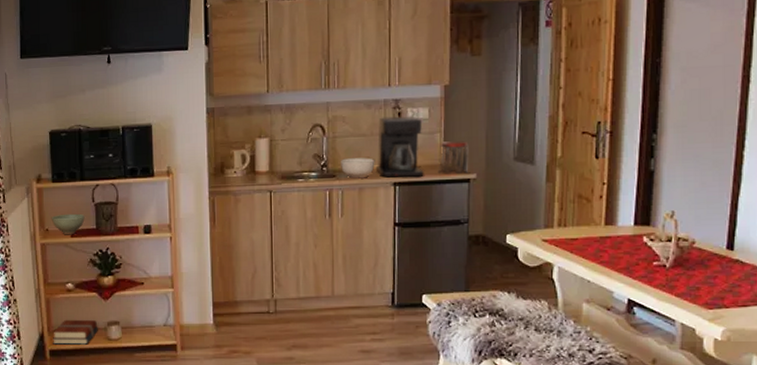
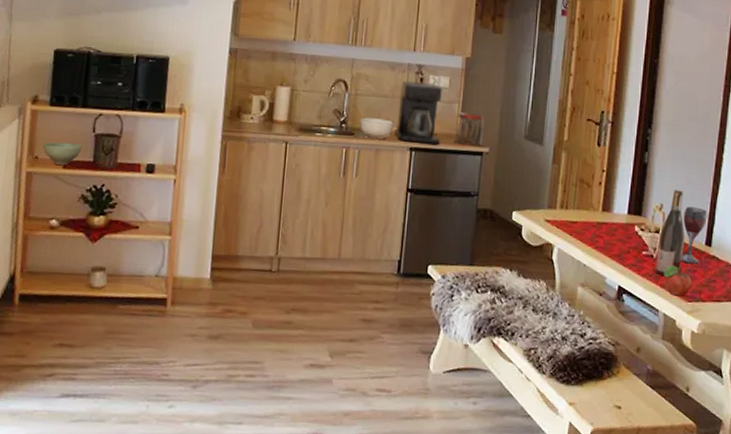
books: present [53,319,98,345] -> none [25,260,80,291]
wine bottle: none [668,195,703,285] -> present [655,190,685,276]
fruit: none [679,273,712,304] -> present [663,265,692,297]
cup: none [698,211,728,270] -> present [681,206,708,264]

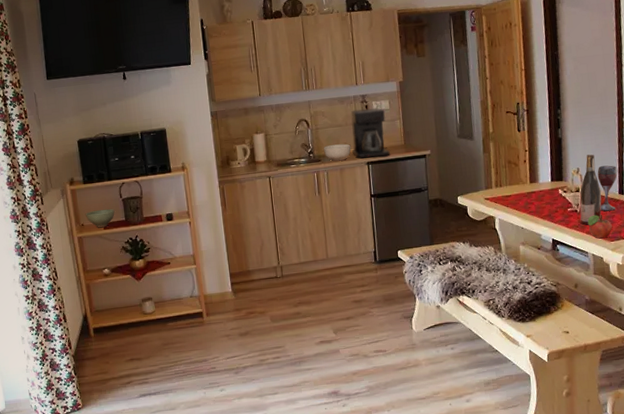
jar: present [453,112,484,147] -> none [400,125,424,153]

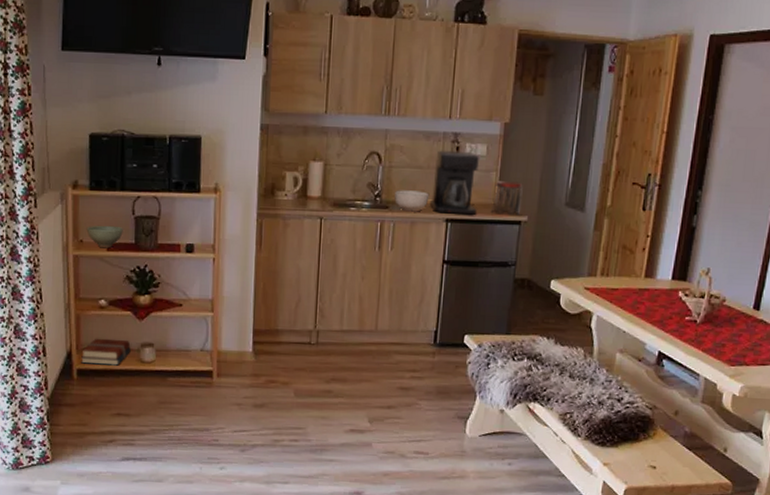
books: none [95,299,134,323] -> present [81,338,131,366]
jar: none [400,125,424,153] -> present [490,181,523,215]
wine bottle: present [579,154,602,225] -> none [697,253,733,341]
fruit: present [587,214,612,239] -> none [706,330,737,361]
cup: present [597,165,618,212] -> none [726,270,758,328]

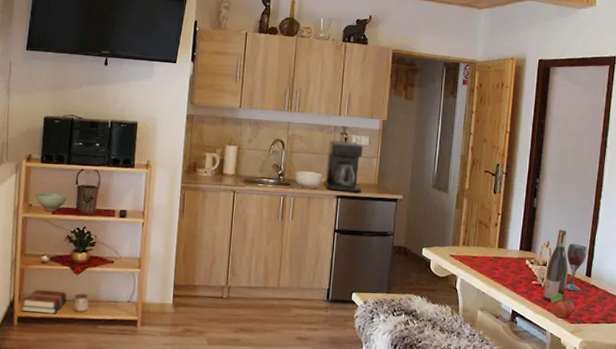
jar: present [490,181,523,215] -> none [372,166,398,194]
wine bottle: none [697,253,733,341] -> present [543,230,569,302]
fruit: none [706,330,737,361] -> present [550,292,574,319]
cup: none [726,270,758,328] -> present [565,244,588,292]

